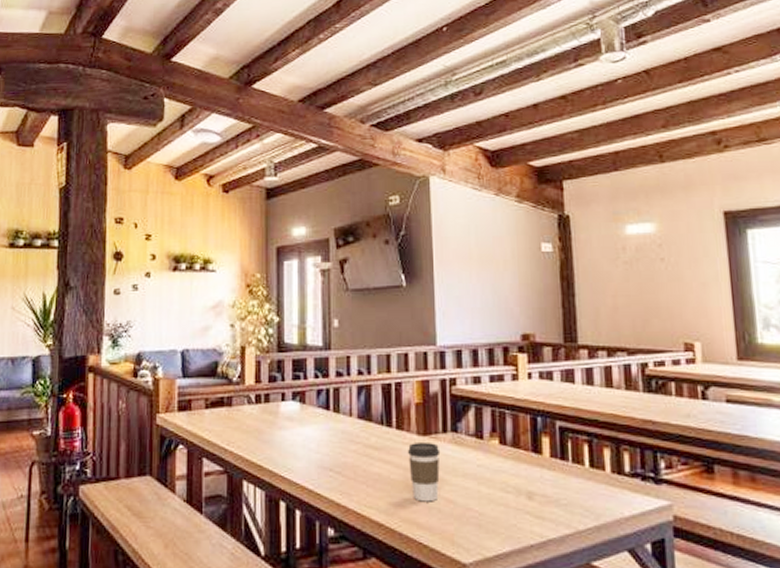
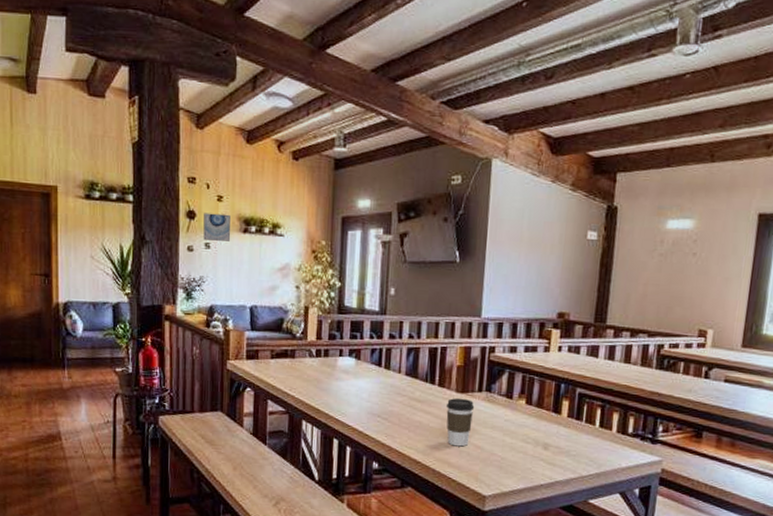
wall art: none [131,253,160,281] -> present [203,213,231,241]

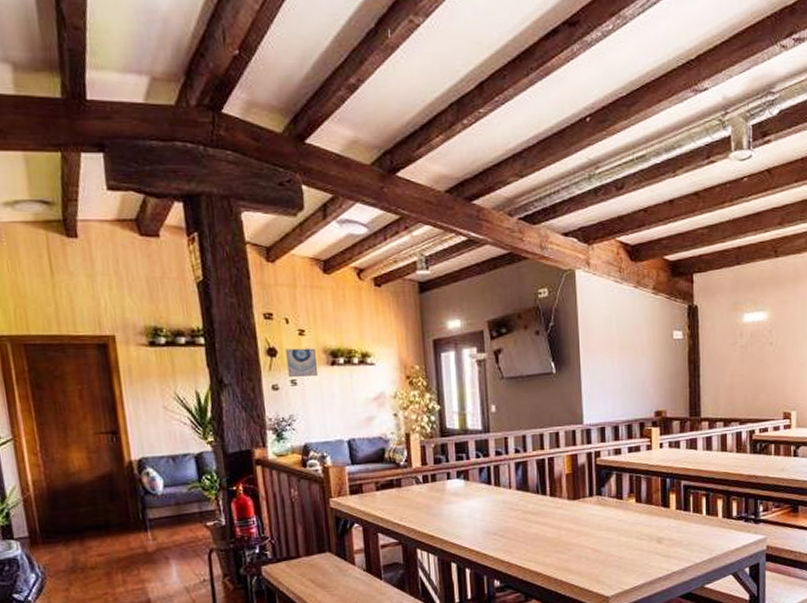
coffee cup: present [446,398,475,447] -> none [560,505,588,553]

